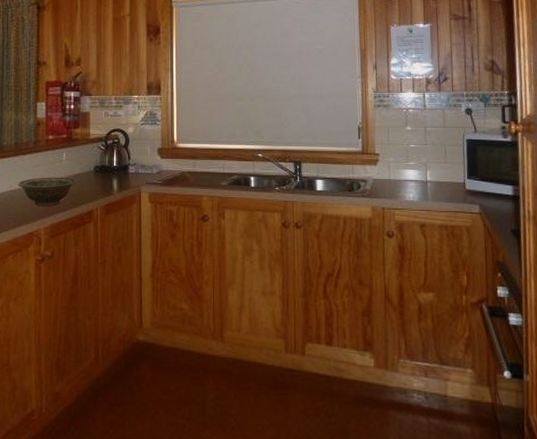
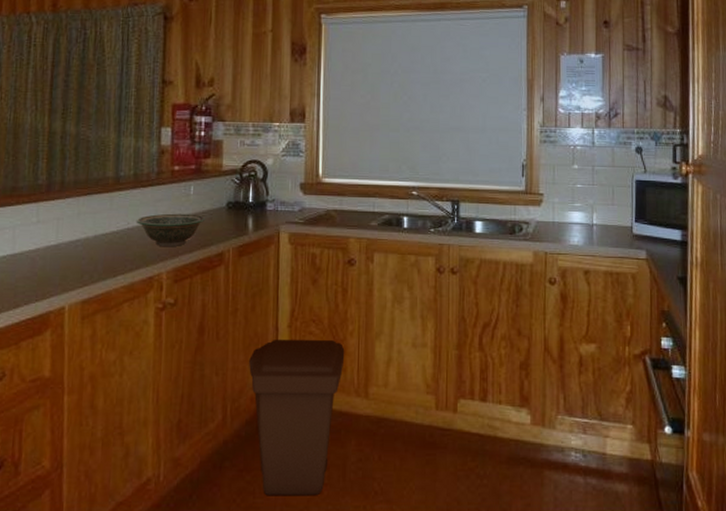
trash can: none [116,287,201,429] -> present [248,339,345,496]

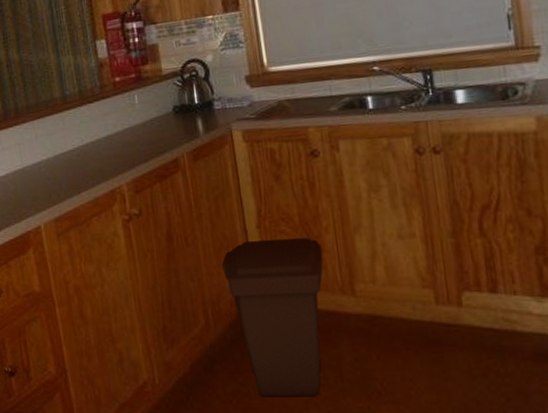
bowl: present [136,213,206,247] -> none [88,123,155,160]

